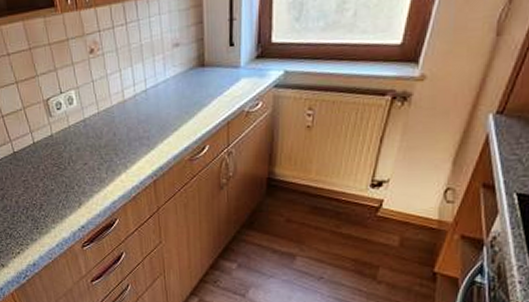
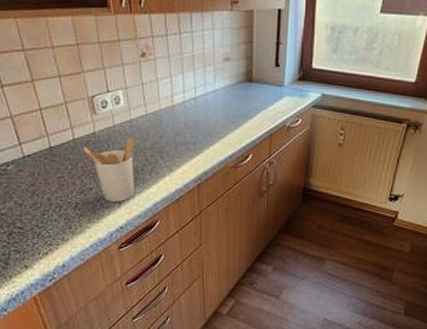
utensil holder: none [43,136,94,202] -> present [83,137,136,202]

